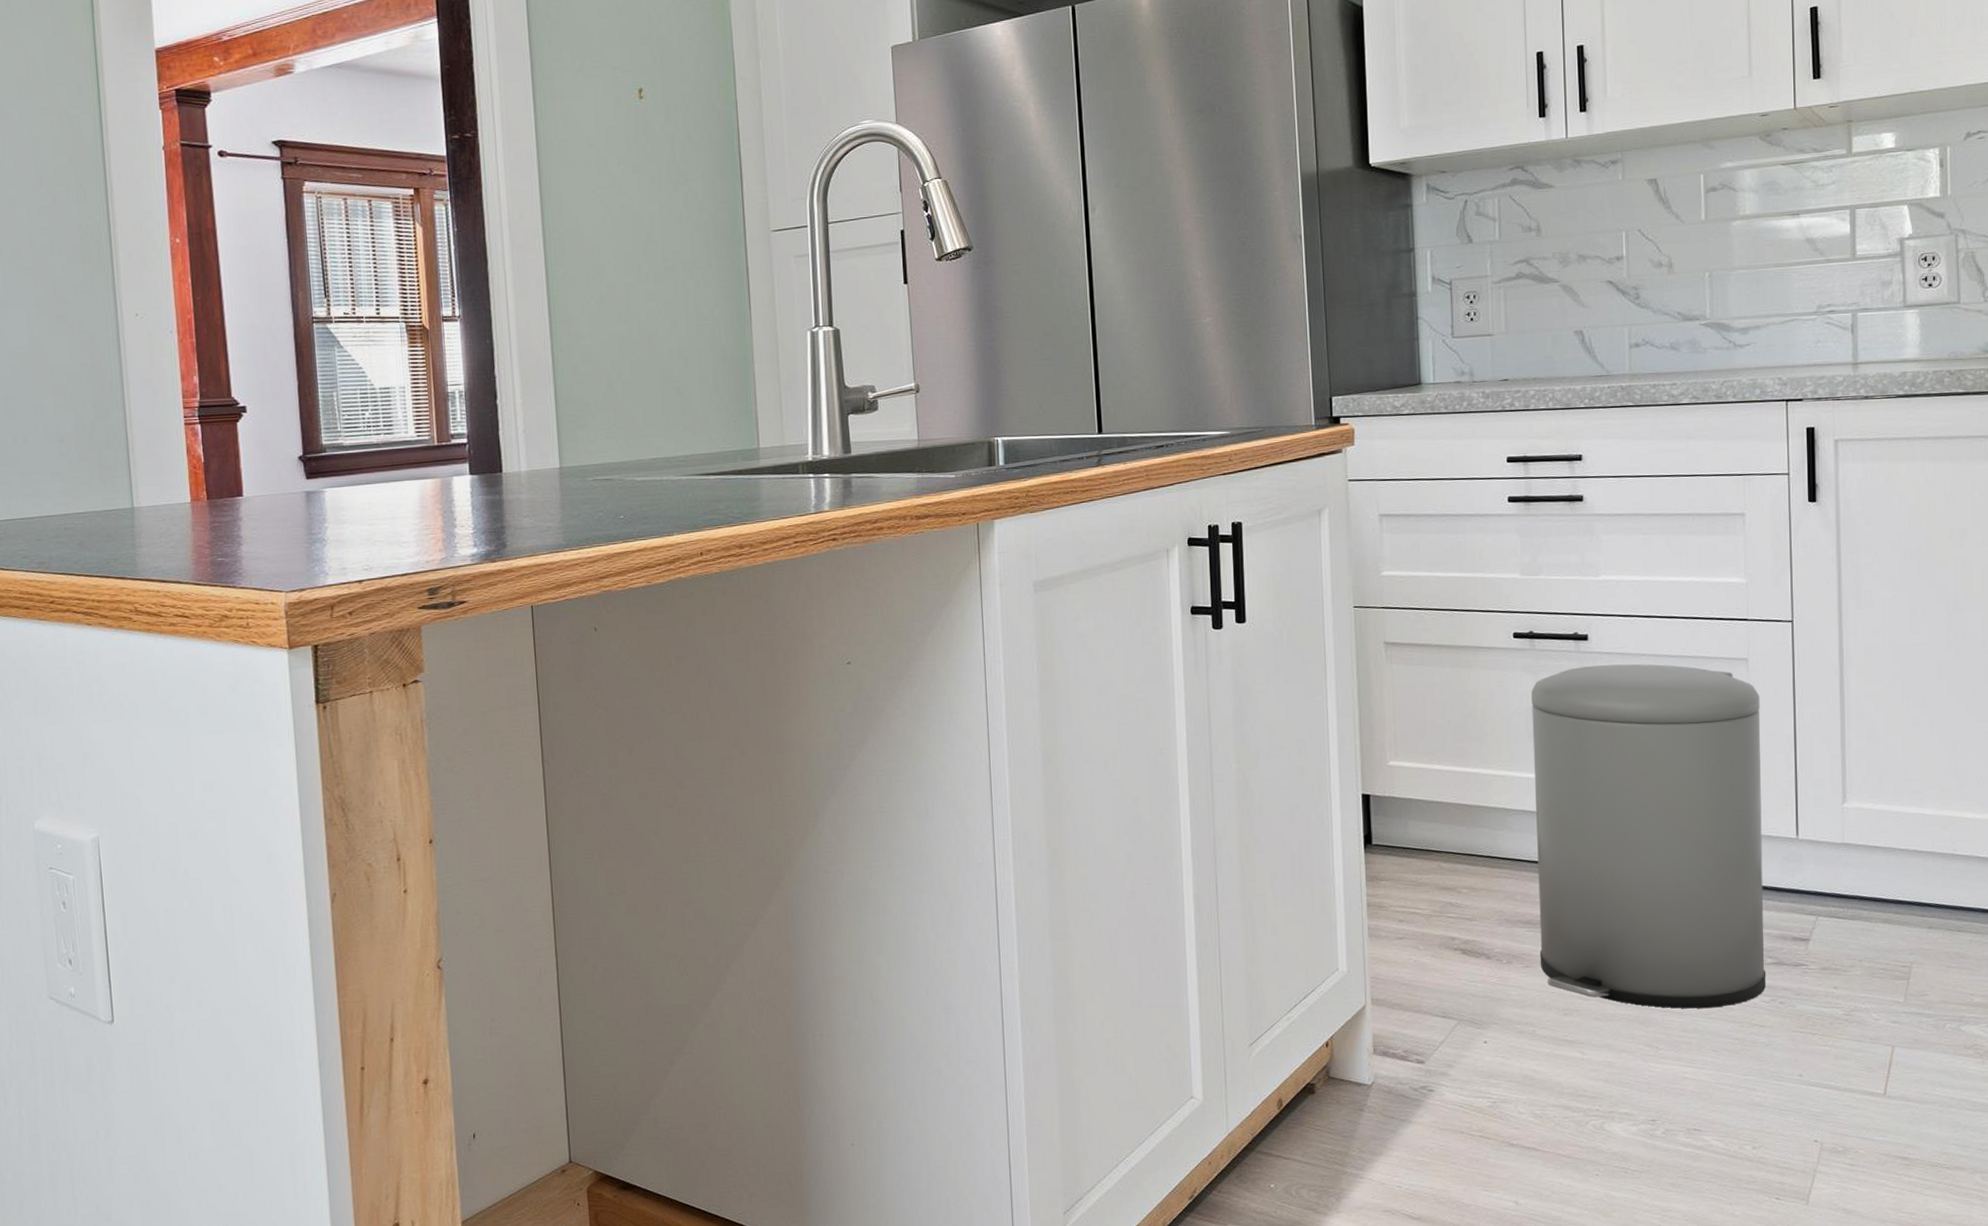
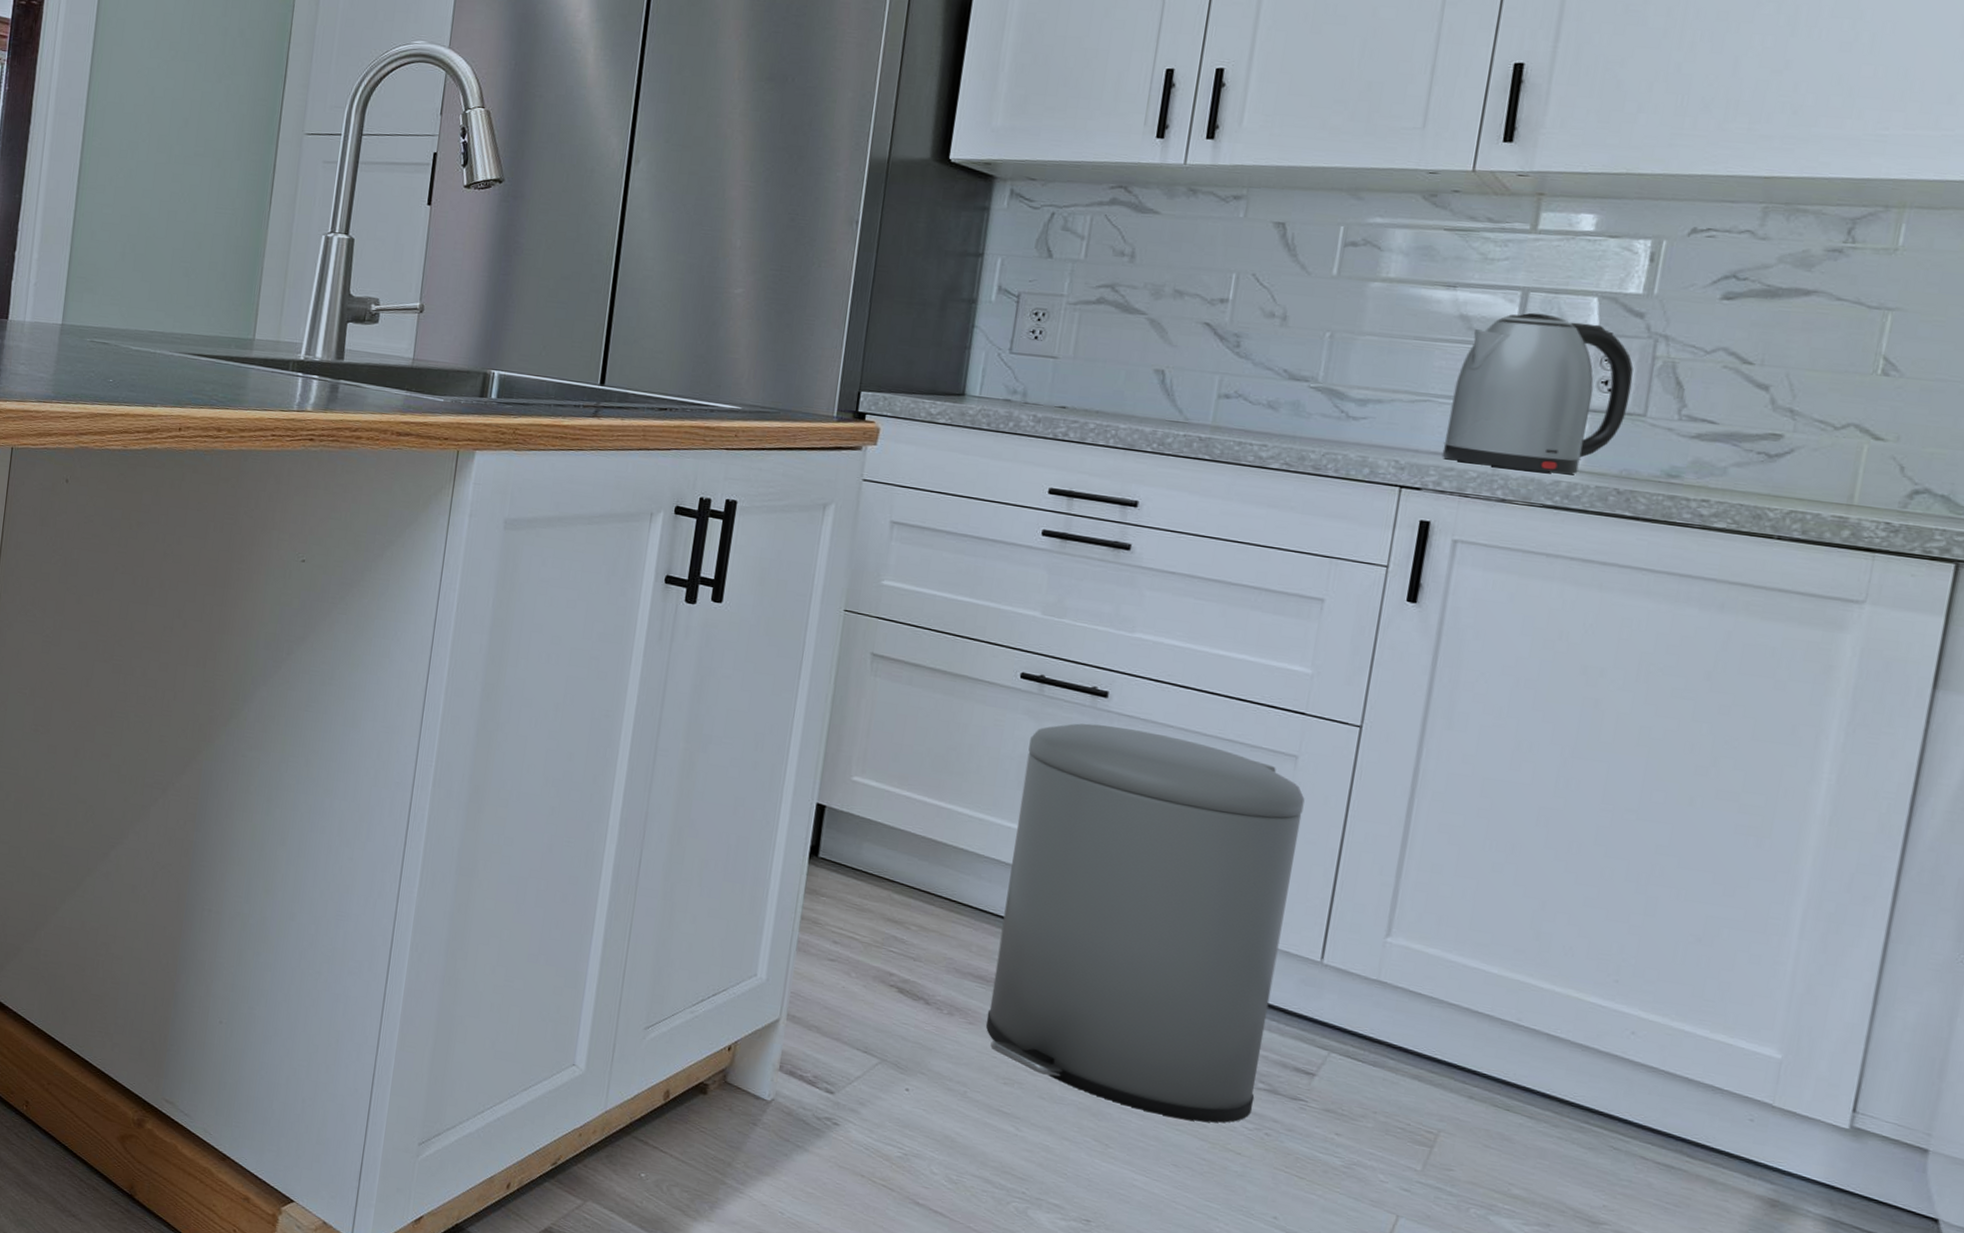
kettle: none [1813,226,1945,370] -> present [1442,312,1634,474]

